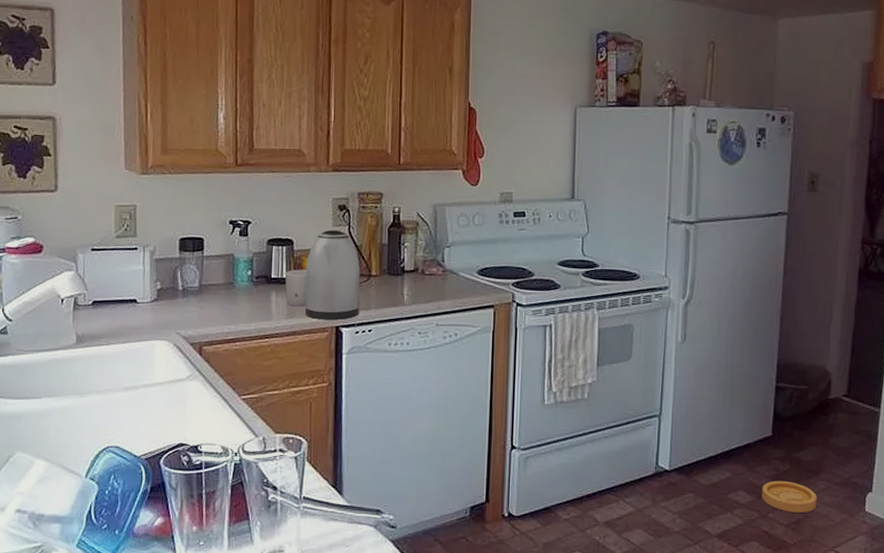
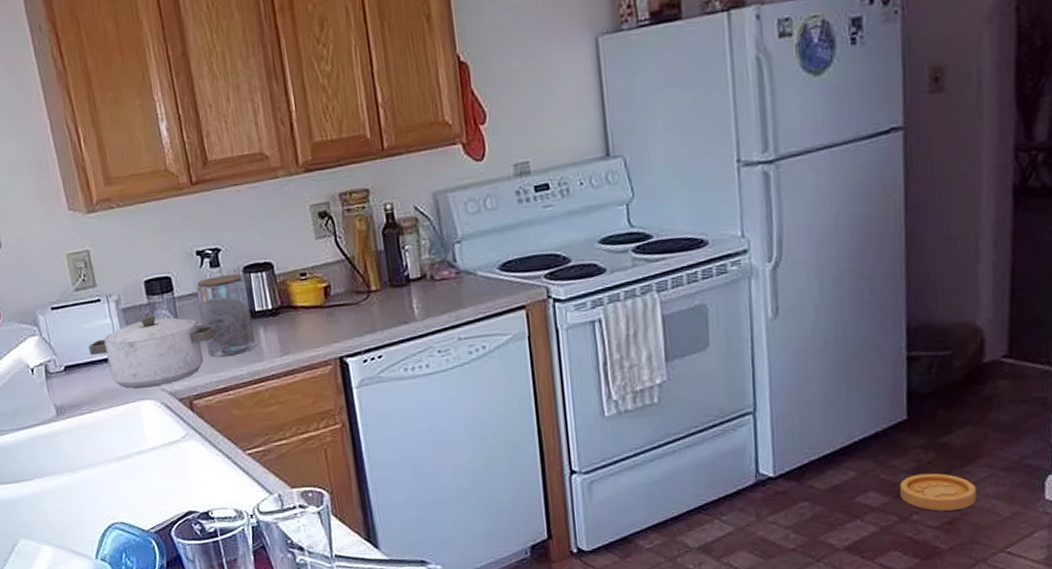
cooking pot: none [118,267,233,330] -> present [88,314,215,388]
jar: none [223,244,268,312] -> present [196,274,256,357]
mug: present [285,269,307,307] -> none [270,295,301,341]
kettle: present [304,229,360,320] -> none [292,242,365,352]

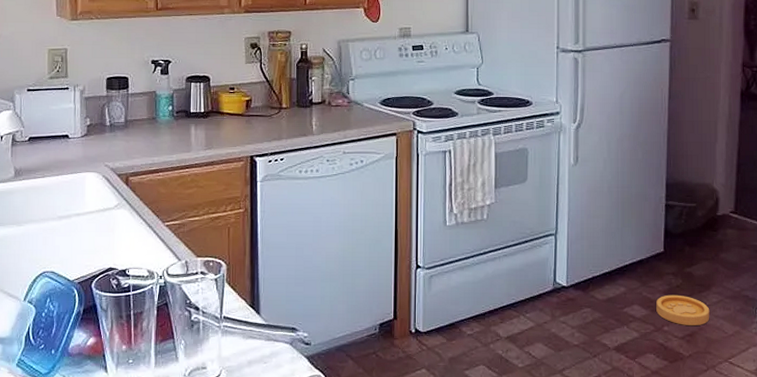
cooking pot: present [88,314,215,388] -> none [51,105,156,162]
jar: present [196,274,256,357] -> none [147,81,187,144]

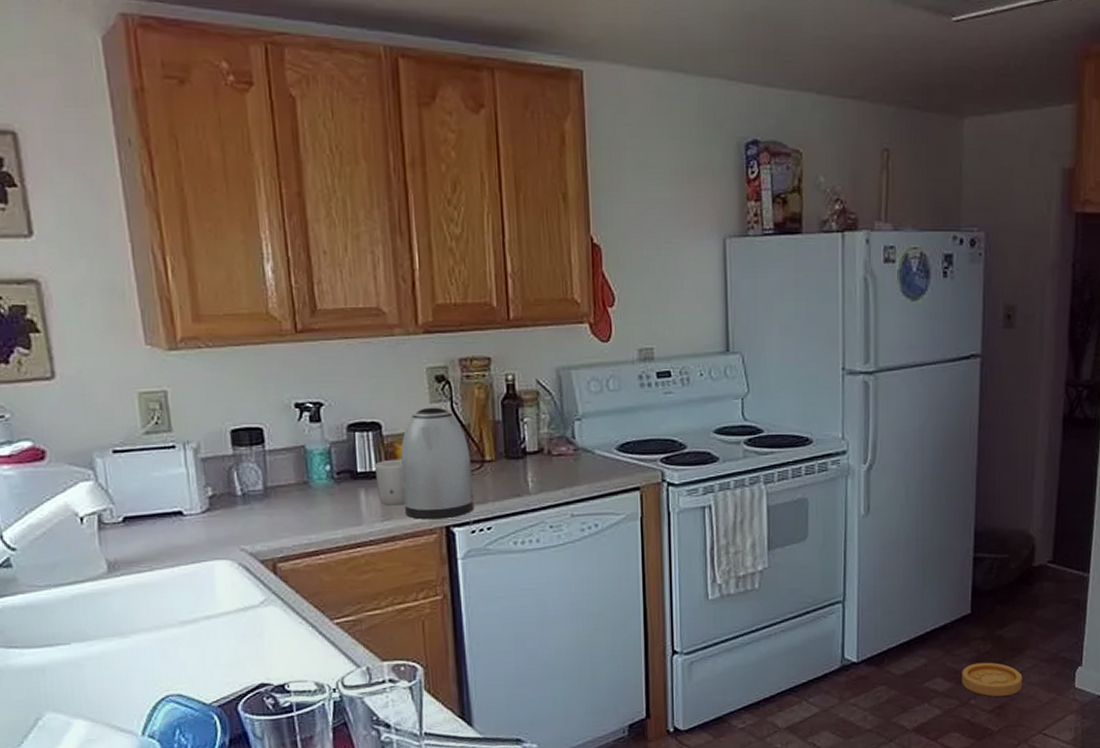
mug: none [203,104,223,138] -> present [374,459,405,506]
kettle: none [221,66,272,151] -> present [400,407,475,520]

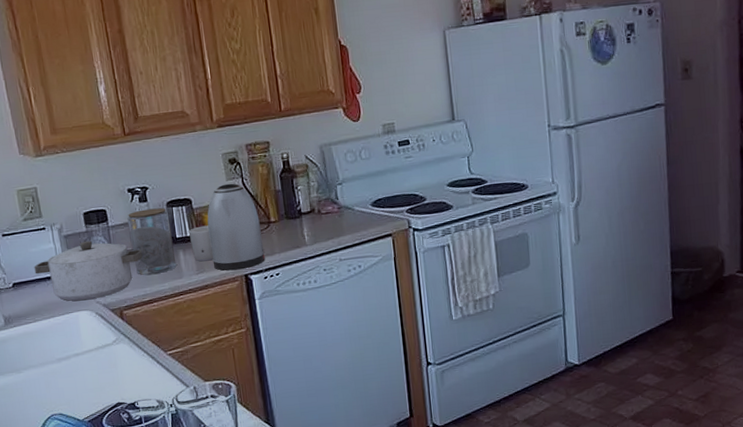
cooking pot: none [155,467,309,546] -> present [34,240,143,301]
jar: none [291,431,355,518] -> present [127,207,177,275]
pet bowl: present [962,662,1023,697] -> none [669,359,723,388]

